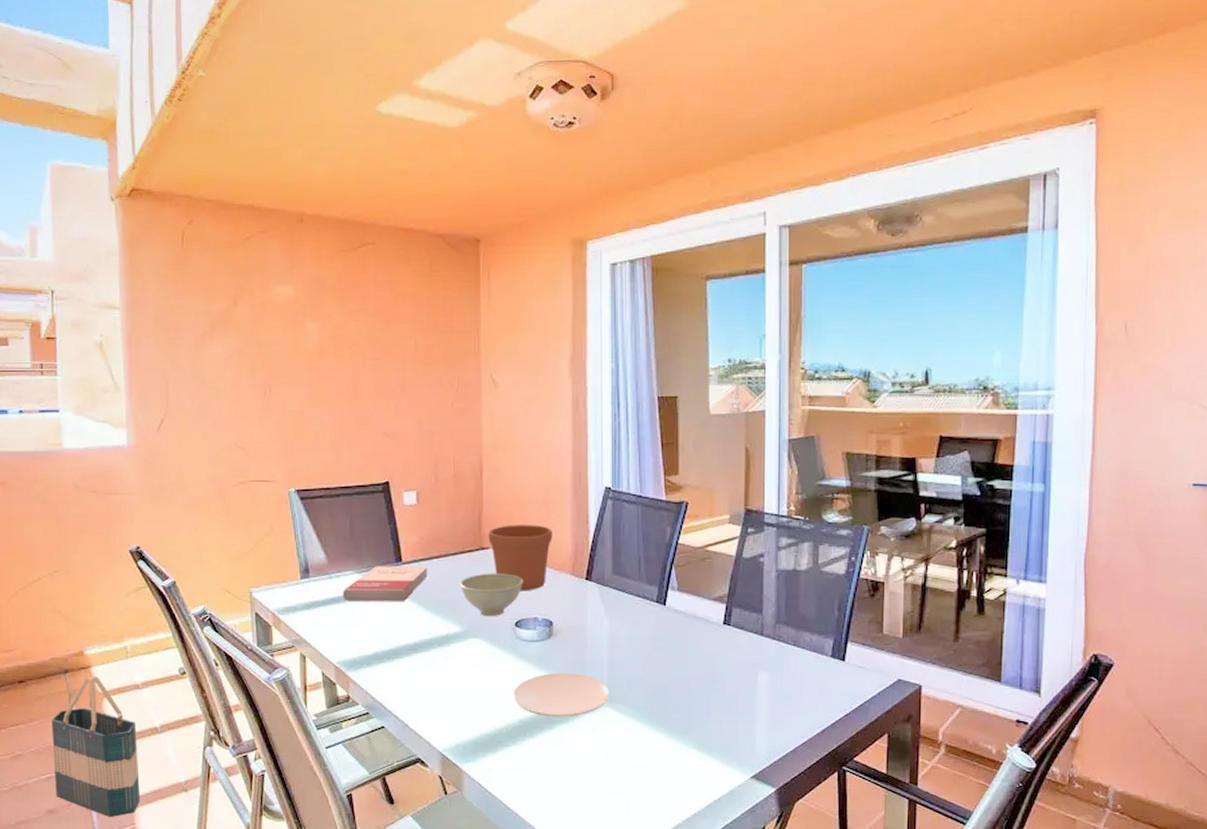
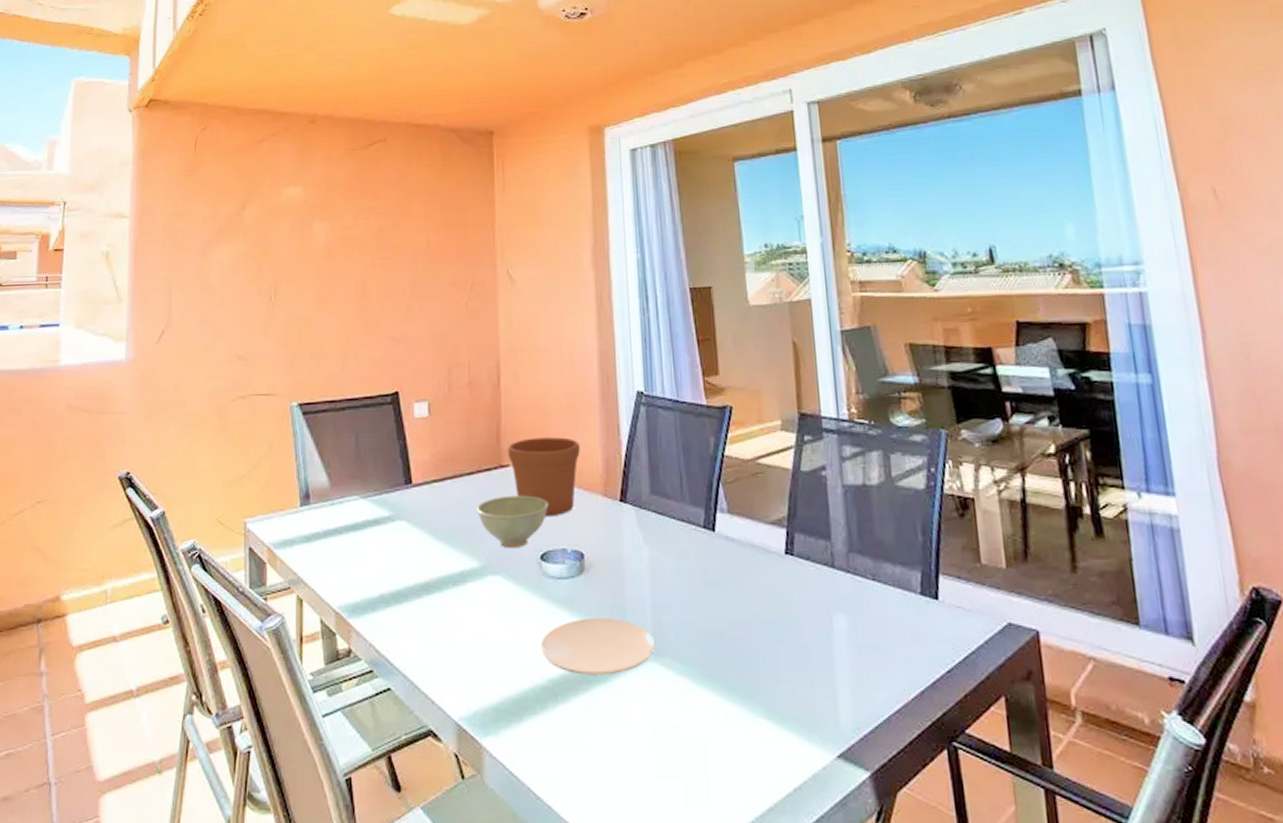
tote bag: present [51,675,141,818] -> none [13,625,110,808]
book: present [342,566,428,602] -> none [345,489,441,533]

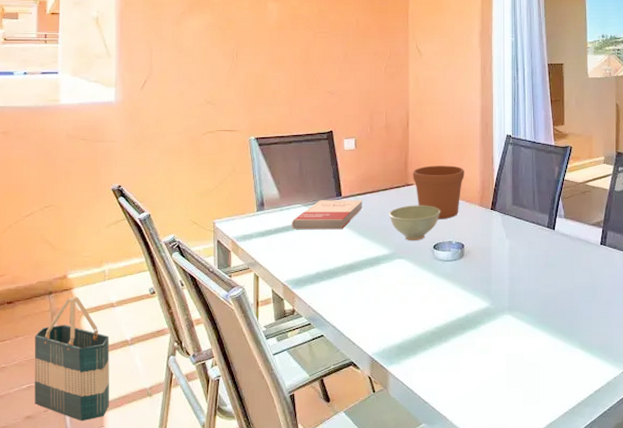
tote bag: none [13,625,110,808] -> present [34,296,110,422]
book: none [345,489,441,533] -> present [291,200,363,230]
plate: present [541,618,656,675] -> none [432,287,510,324]

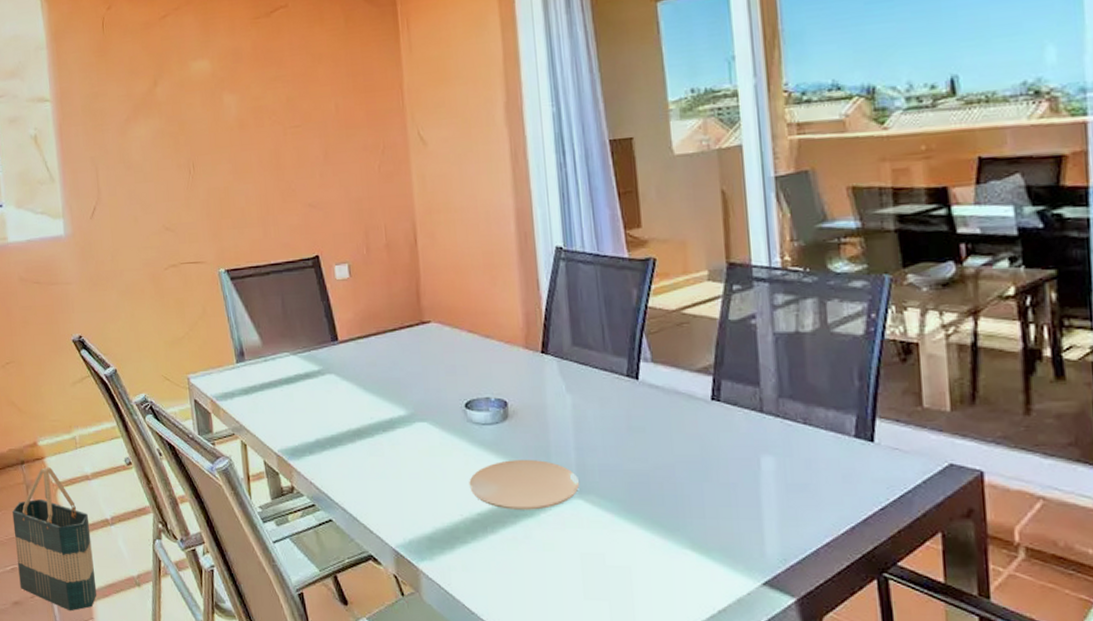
book: present [291,200,363,230] -> none [279,344,366,386]
bowl: present [389,205,441,240] -> none [401,349,472,397]
flower pot: present [413,165,464,220] -> none [428,293,500,369]
plate: none [432,287,510,324] -> present [469,460,580,510]

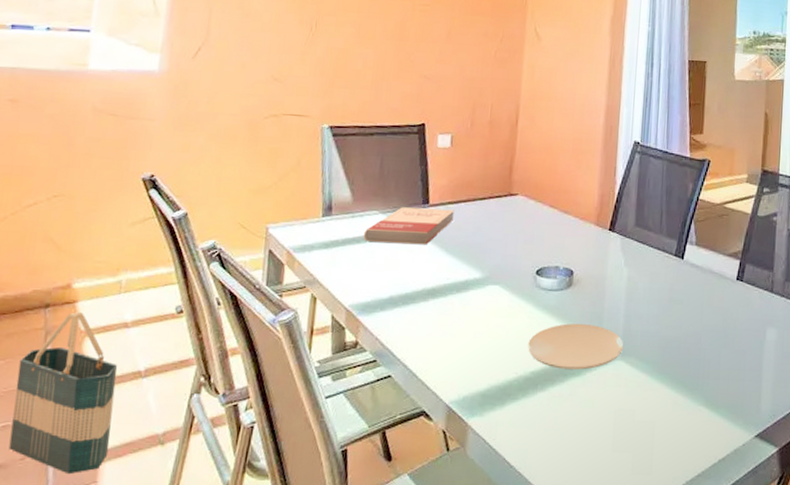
book: none [279,344,366,386] -> present [363,207,454,245]

